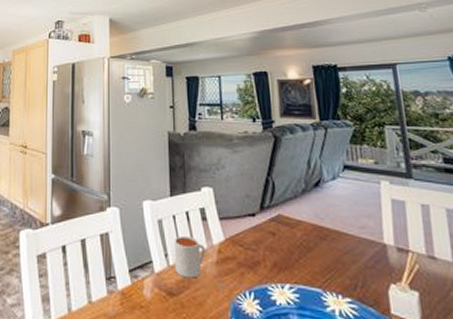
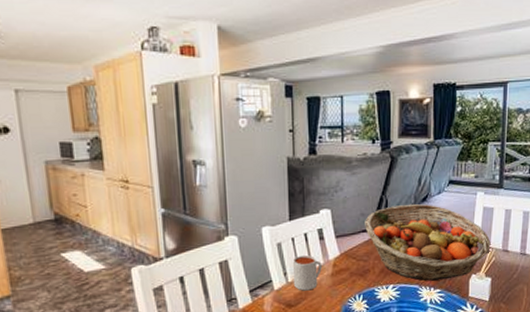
fruit basket: none [250,188,410,286] -> present [365,203,491,281]

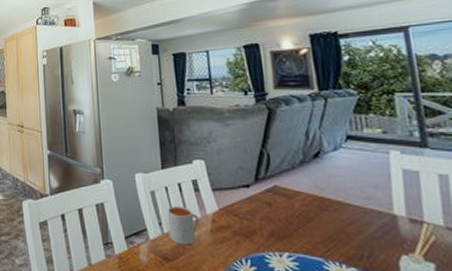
fruit basket: present [365,203,491,281] -> none [244,159,425,257]

